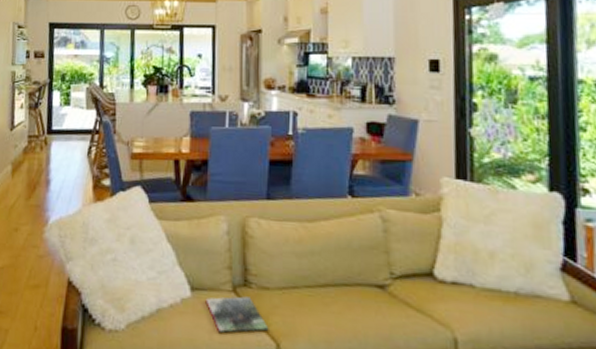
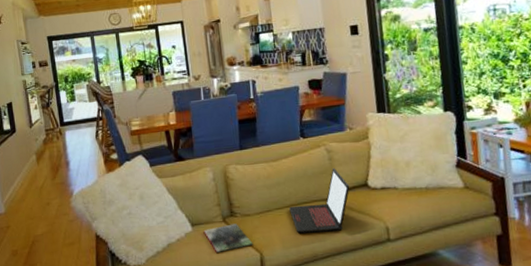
laptop: none [323,243,408,332] -> present [289,167,350,234]

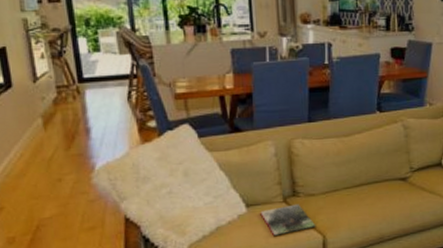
laptop: present [289,167,350,234] -> none [358,145,424,215]

